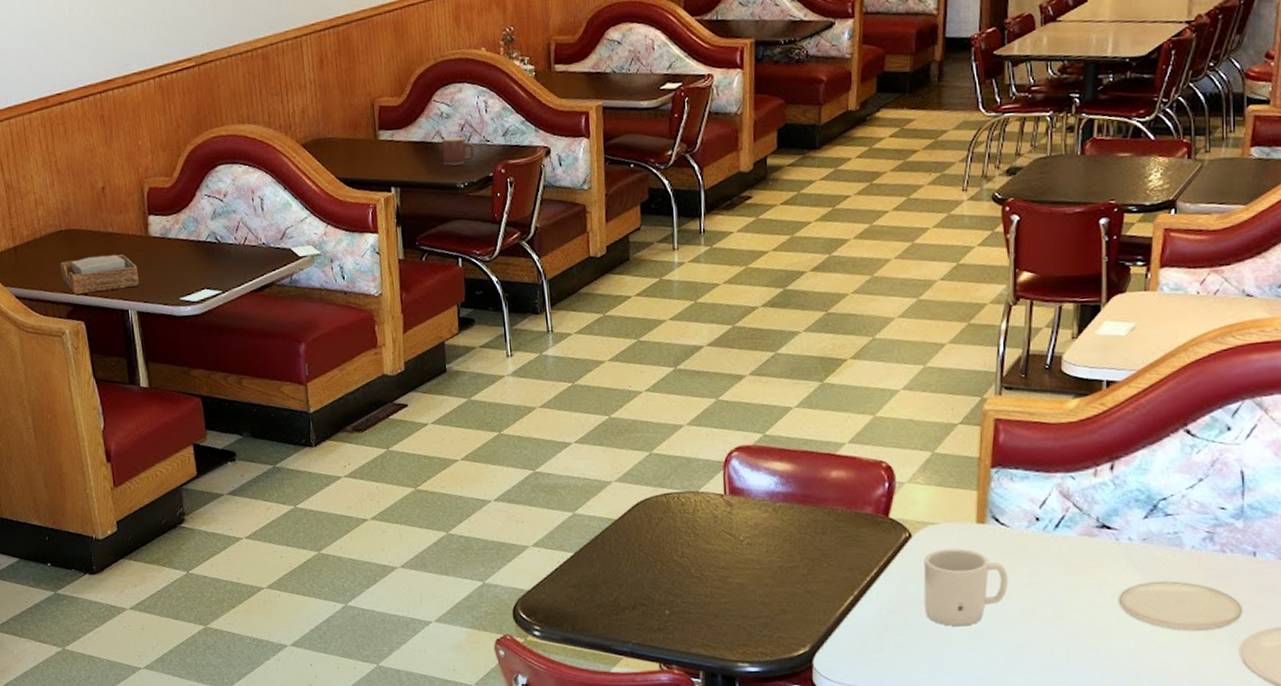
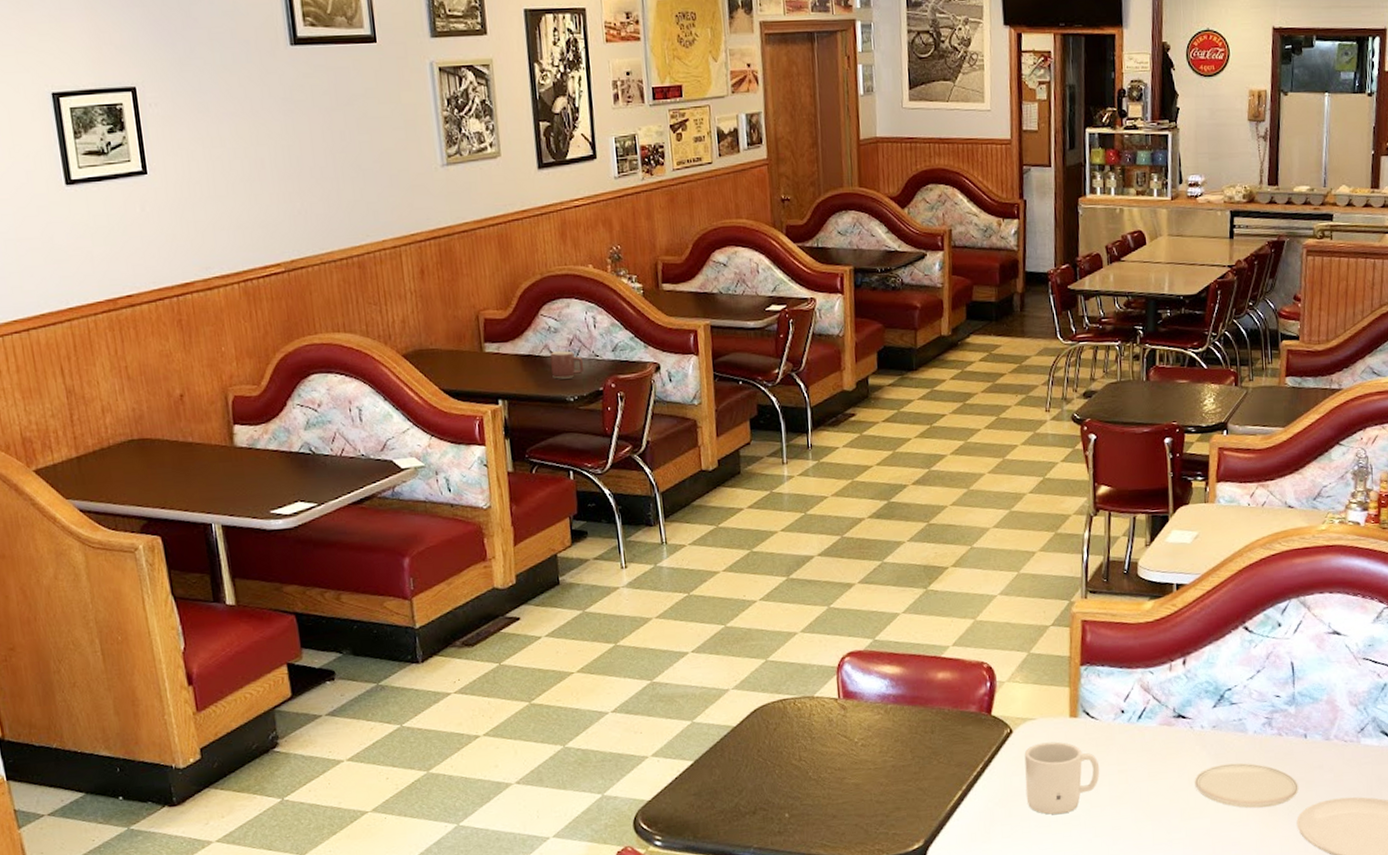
napkin holder: present [60,254,140,294] -> none [131,465,224,507]

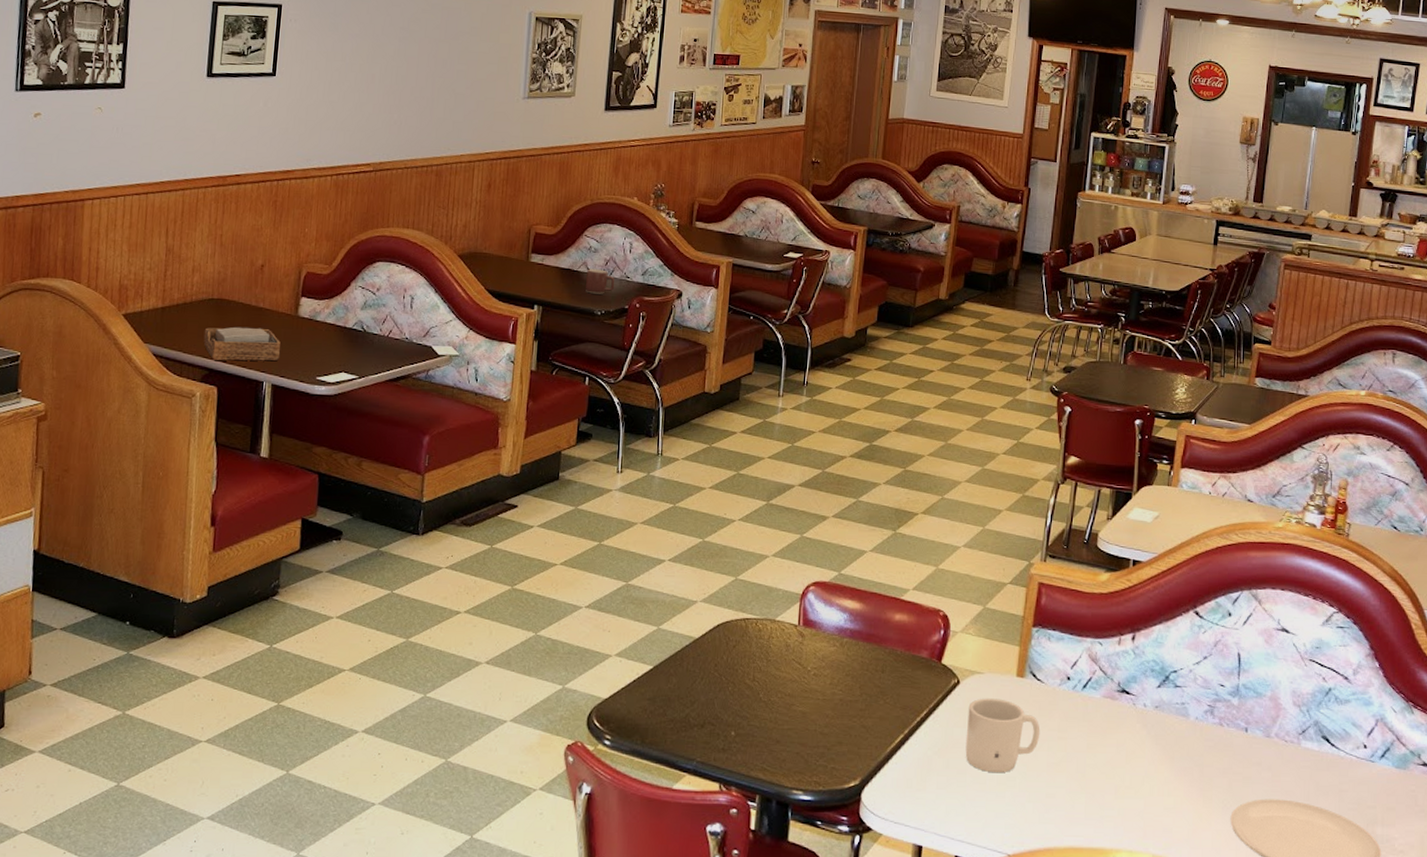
napkin holder: none [131,465,224,507] -> present [203,326,281,362]
plate: present [1194,762,1299,808] -> none [1132,746,1236,797]

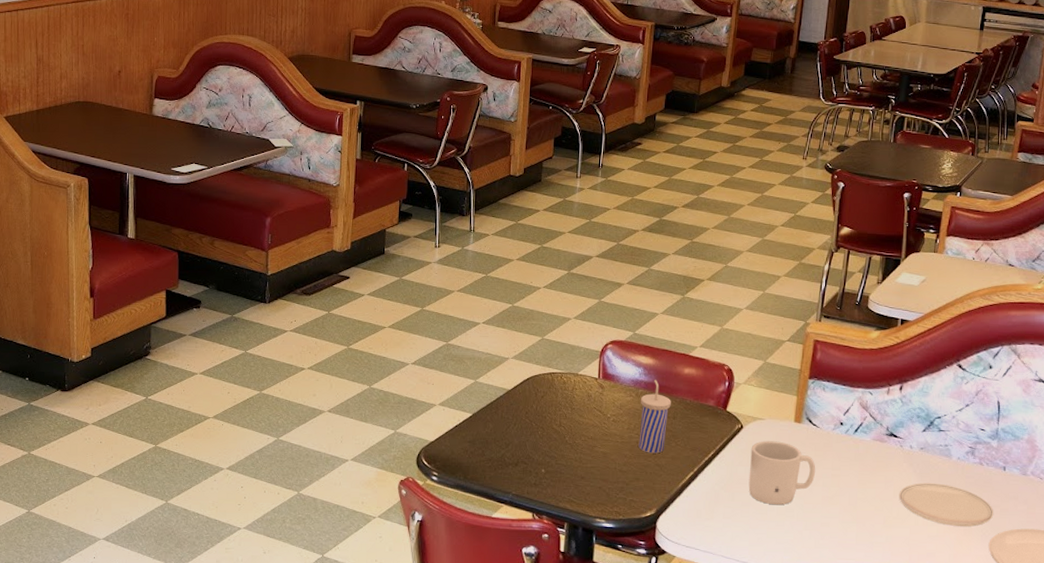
napkin holder: present [203,326,281,362] -> none [73,125,140,156]
mug: present [585,269,615,294] -> none [401,67,428,90]
beverage cup: none [842,627,880,713] -> present [638,379,671,454]
plate: none [1132,746,1236,797] -> present [899,483,994,527]

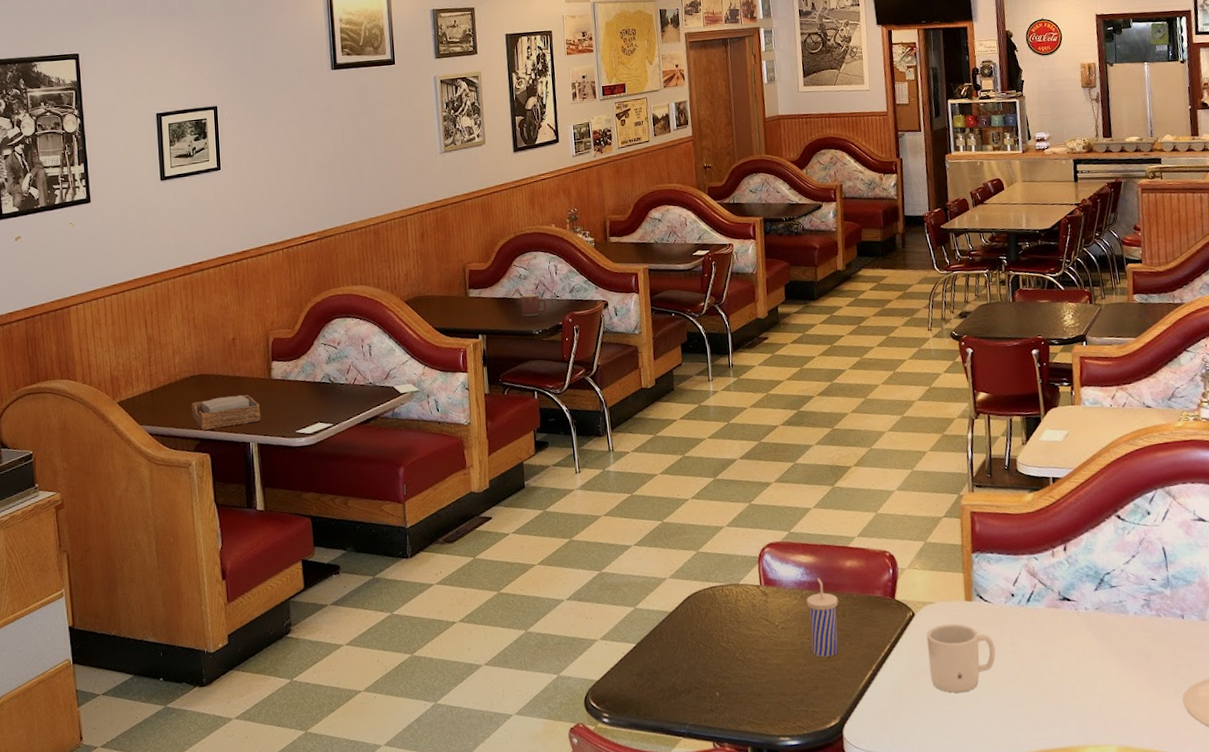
napkin holder: none [73,125,140,156] -> present [191,395,261,430]
mug: none [401,67,428,90] -> present [520,293,547,317]
plate: present [899,483,994,527] -> none [1083,642,1182,687]

